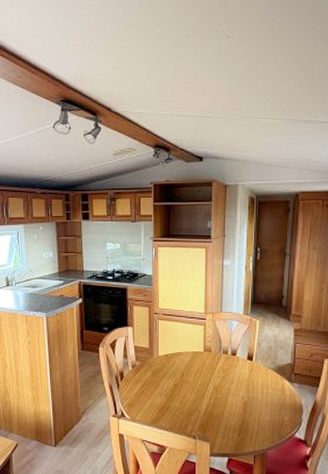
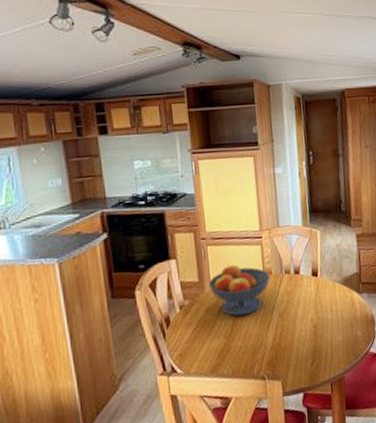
fruit bowl: none [156,338,209,383] -> present [208,265,270,317]

